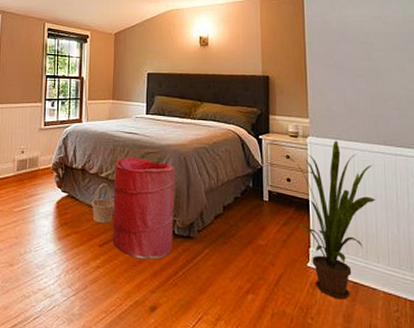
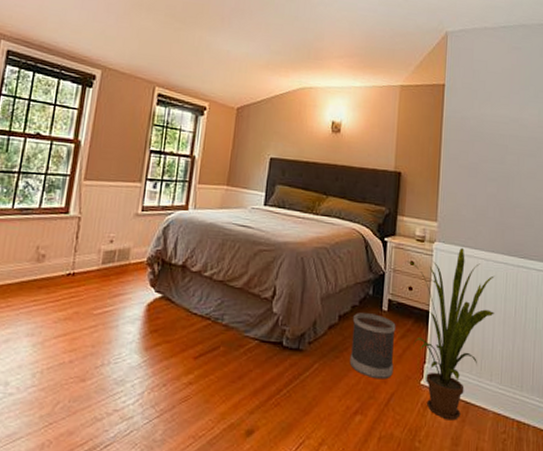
basket: present [91,183,114,224] -> none [189,284,217,332]
laundry hamper: present [112,157,176,260] -> none [210,254,291,375]
wastebasket: none [236,203,280,262] -> present [349,313,396,380]

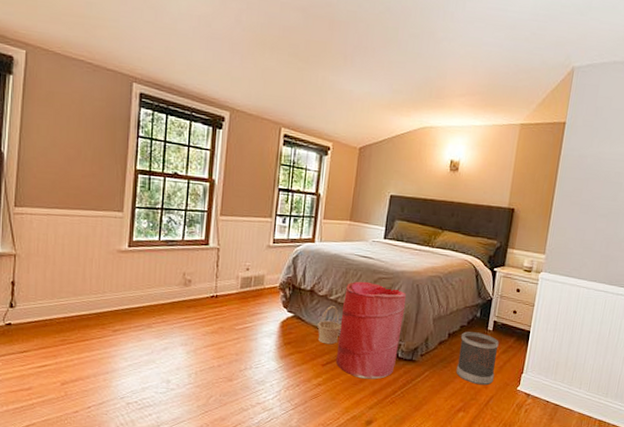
basket: none [189,284,217,332] -> present [317,306,341,345]
laundry hamper: none [210,254,291,375] -> present [335,281,407,380]
house plant: present [406,247,495,421] -> none [513,277,594,418]

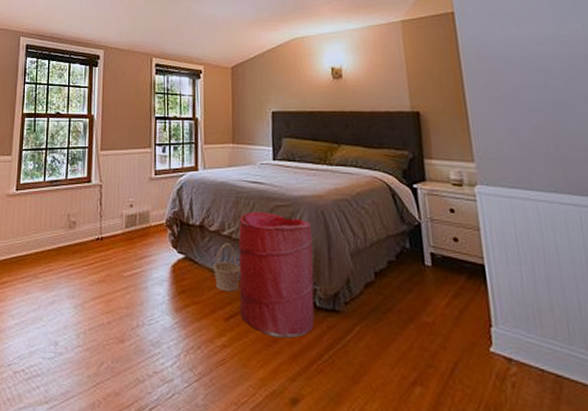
wastebasket: present [456,331,499,386] -> none [391,269,453,346]

